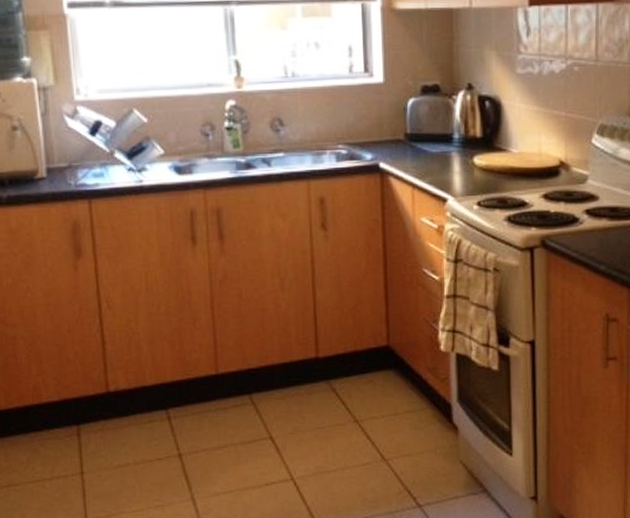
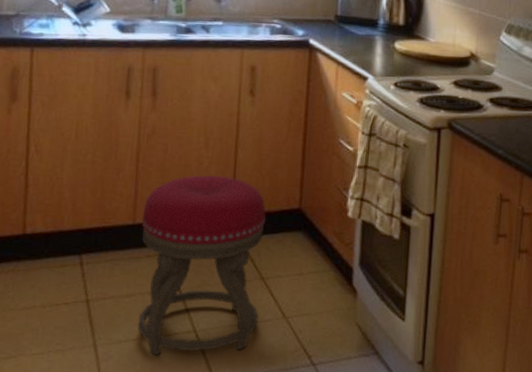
stool: none [224,318,356,506] -> present [137,175,266,356]

